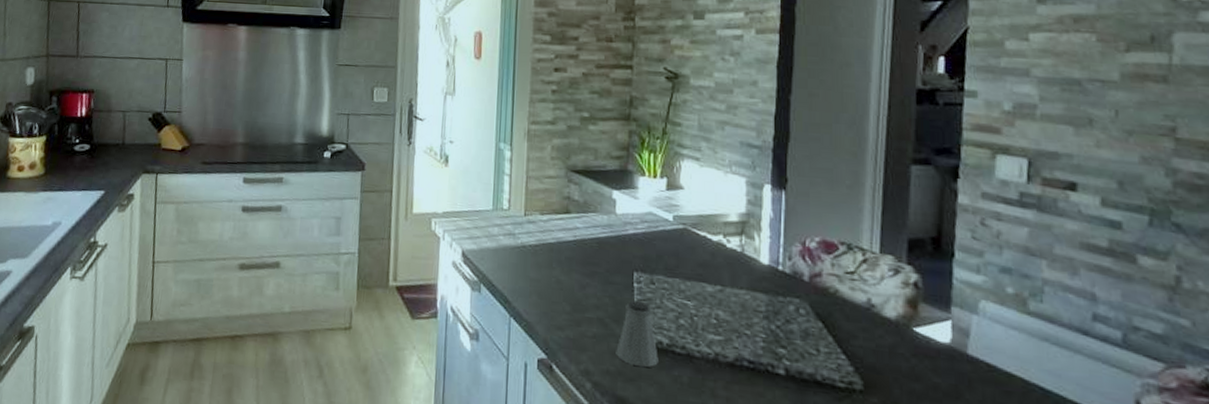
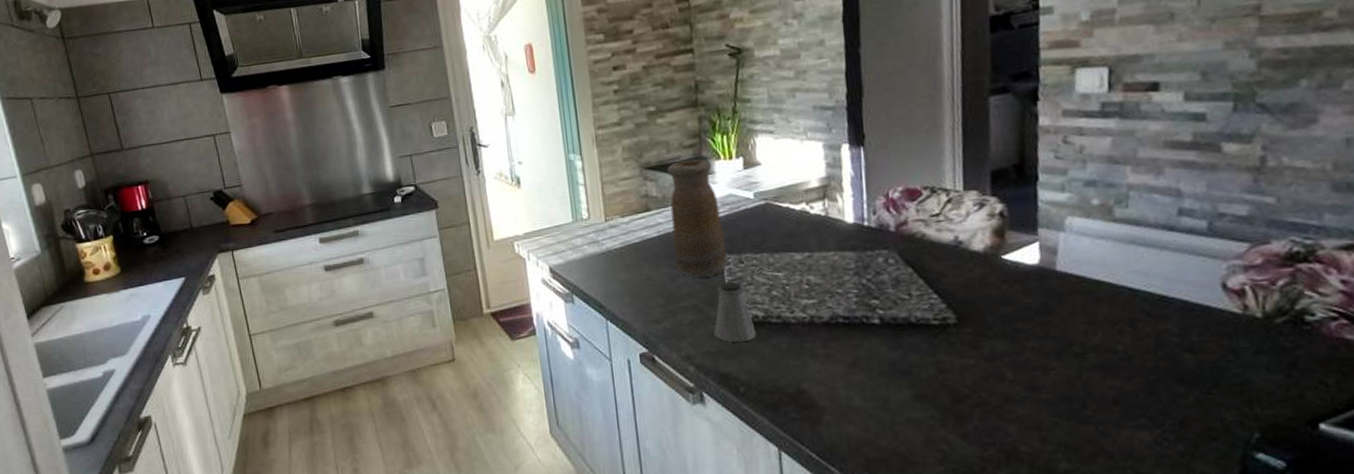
vase: none [588,170,640,292] -> present [667,159,728,277]

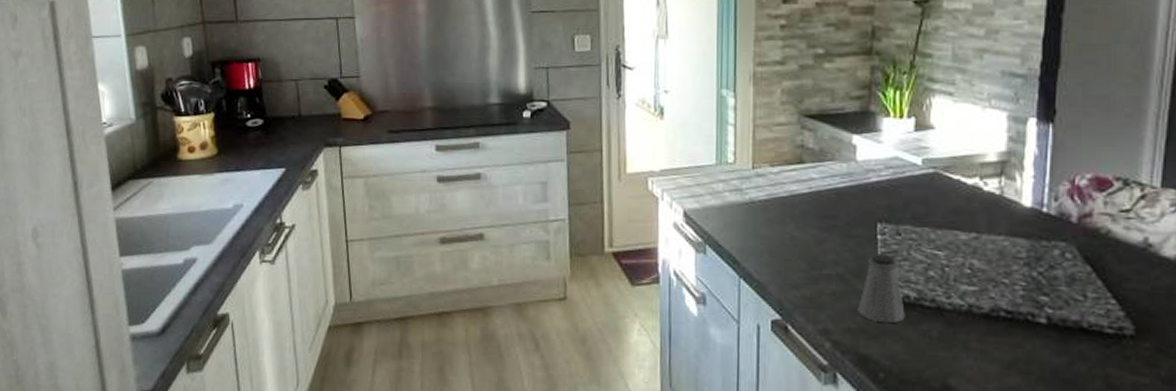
vase: present [667,159,728,277] -> none [825,113,884,245]

